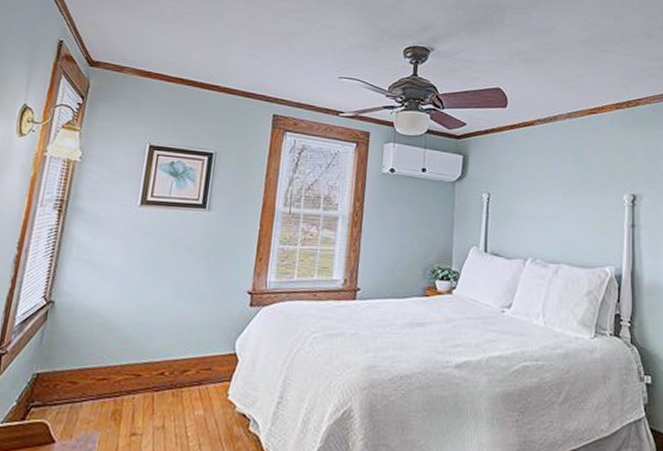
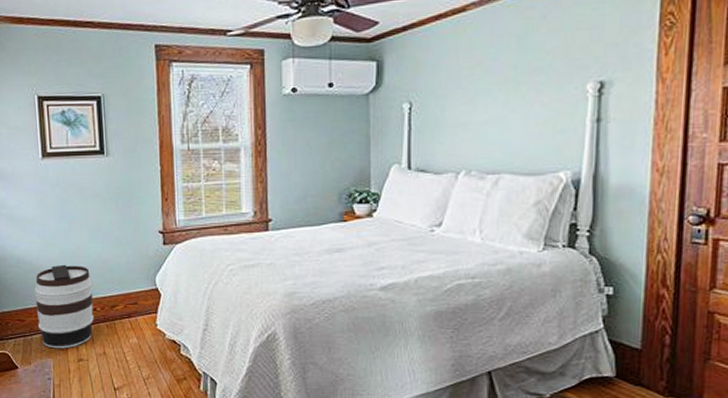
barrel: none [91,320,167,420] -> present [34,264,94,349]

